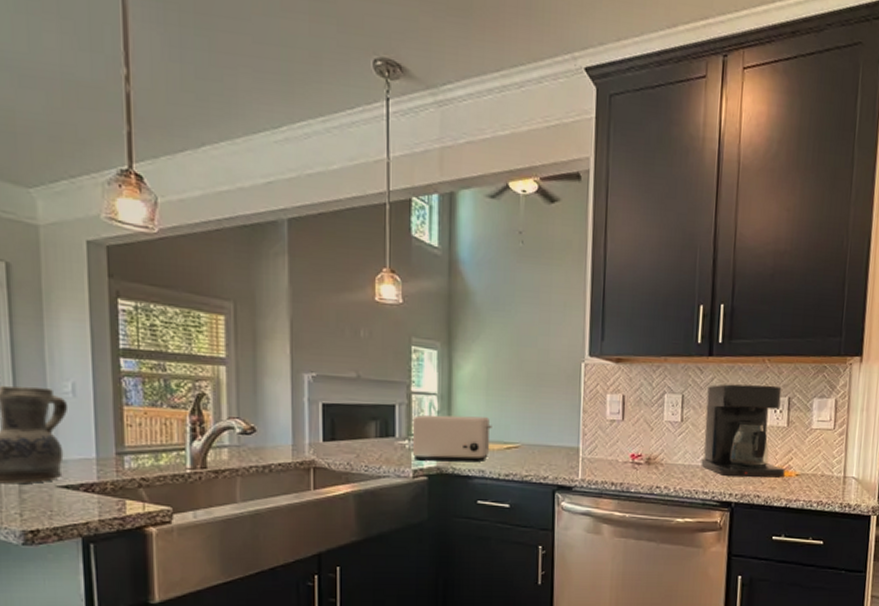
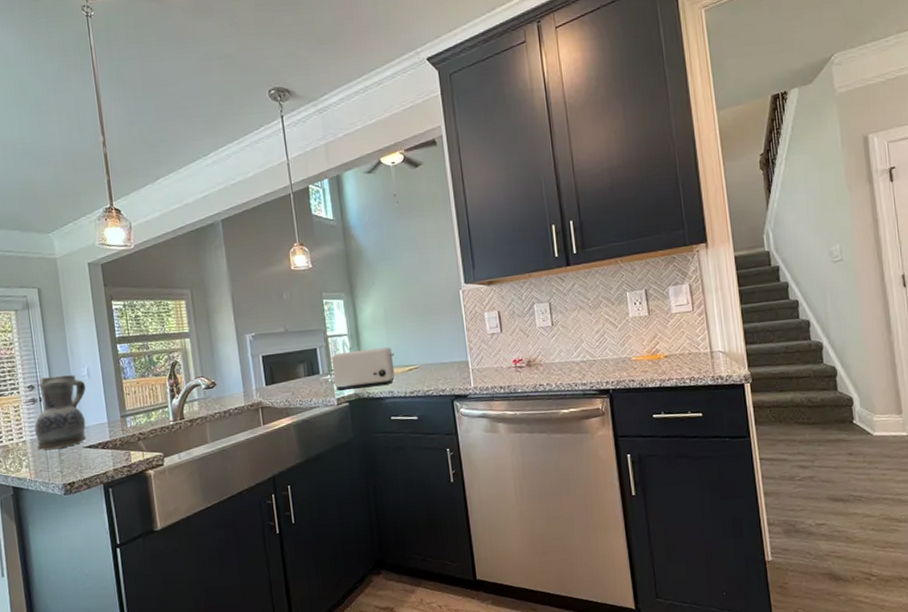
coffee maker: present [701,384,785,478] -> none [570,282,654,367]

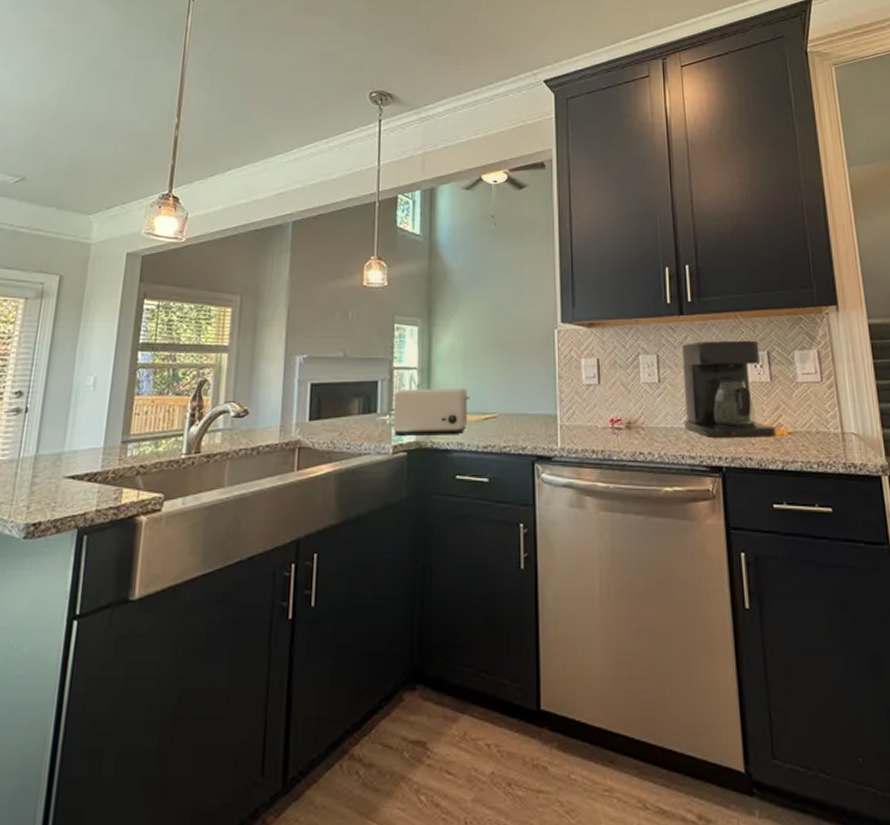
ceramic jug: present [34,375,87,451] -> none [5,382,88,477]
coffee maker: none [570,282,654,367] -> present [682,341,776,439]

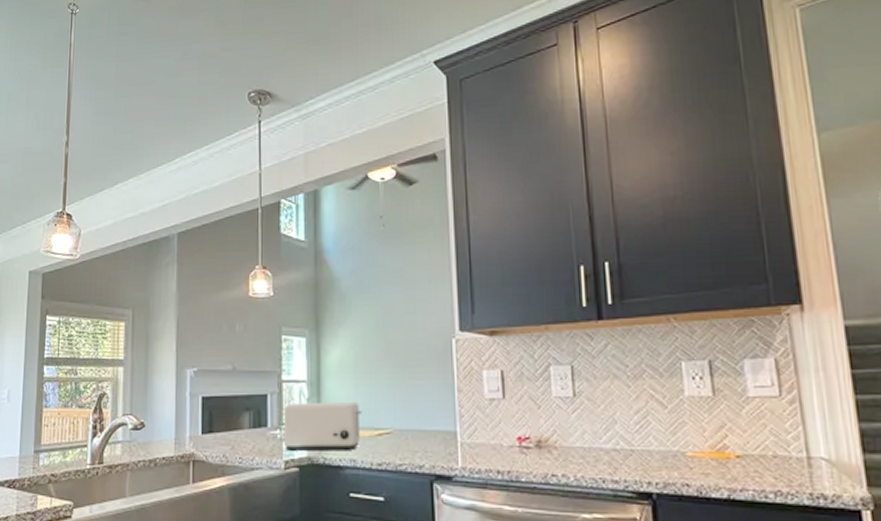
coffee maker: present [682,341,776,439] -> none [601,349,720,461]

